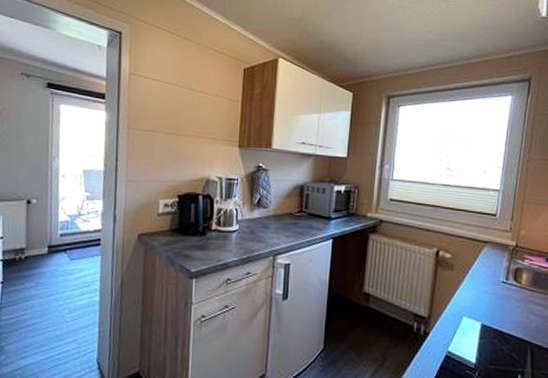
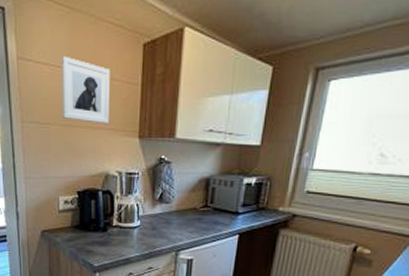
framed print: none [167,74,214,134] -> present [61,56,110,125]

